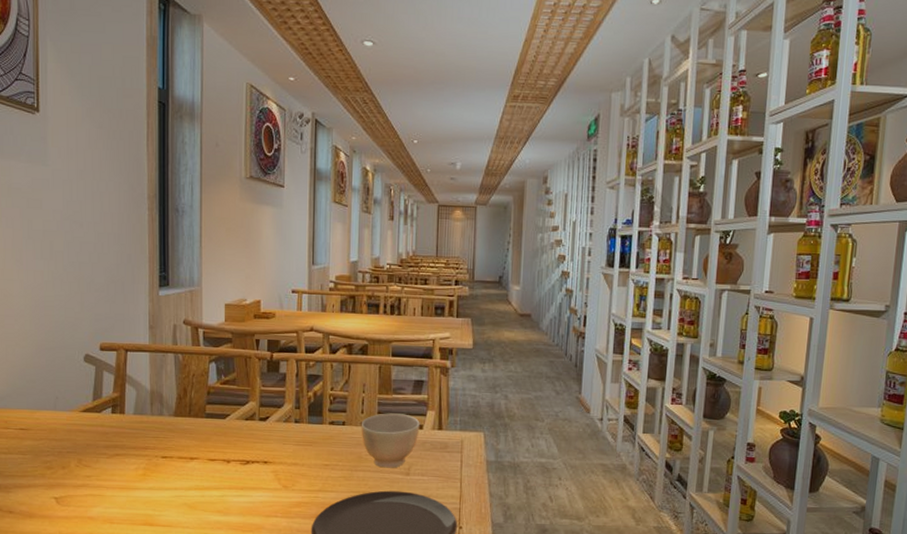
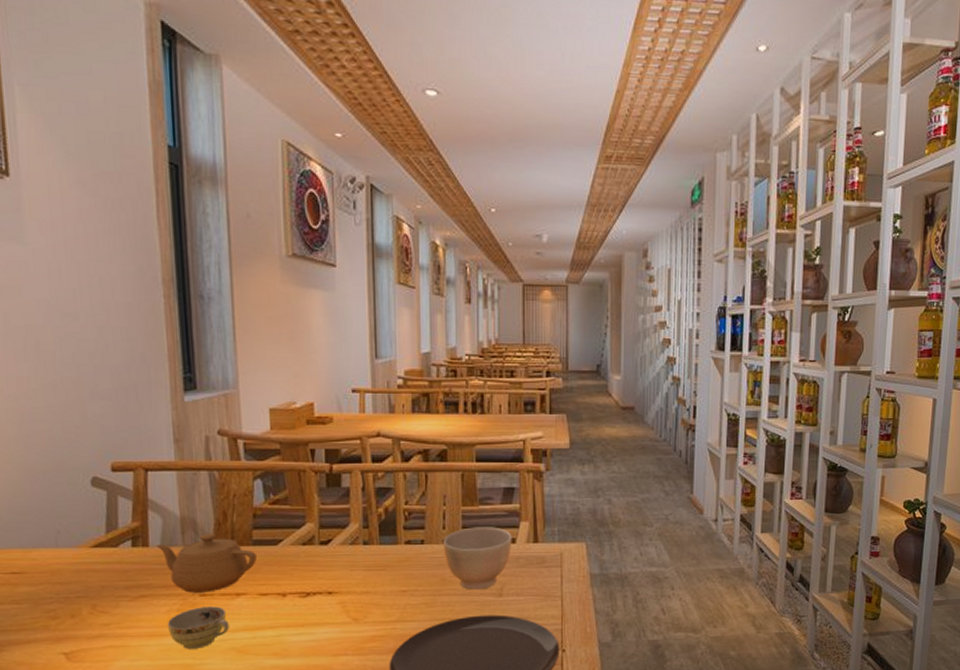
teapot: none [130,405,208,455] -> present [156,532,257,593]
teacup: none [135,467,183,502] -> present [167,606,229,649]

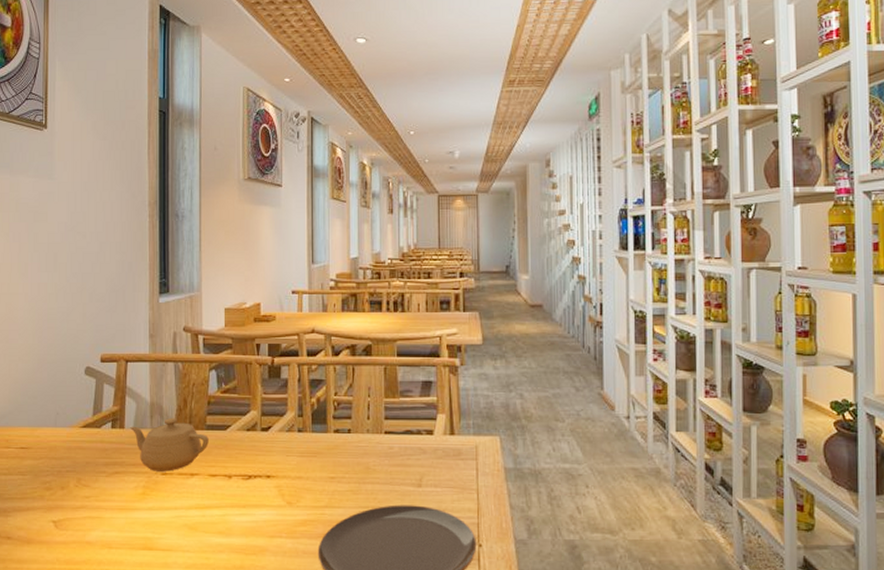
teacup: present [167,606,229,649] -> none [134,484,184,523]
bowl: present [443,527,512,590] -> none [367,418,430,479]

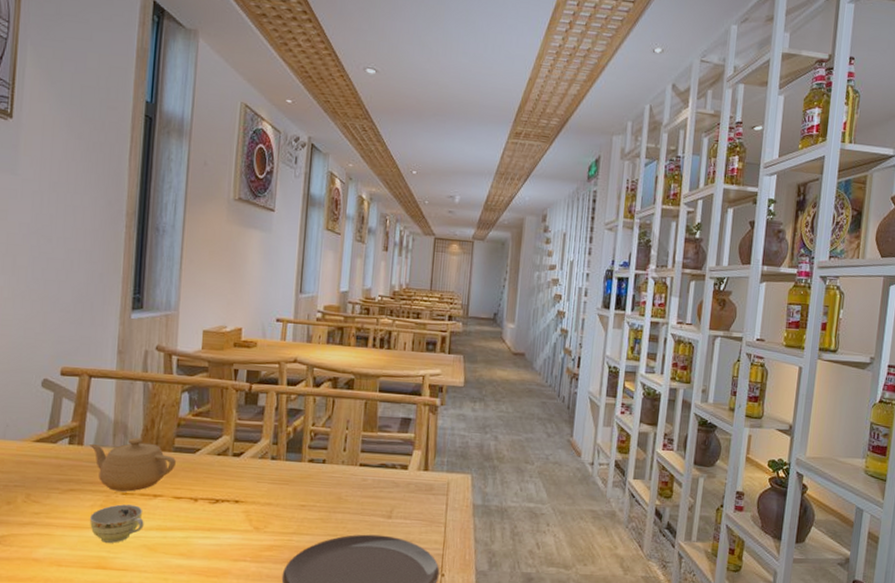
teacup: none [134,484,184,523] -> present [89,504,144,543]

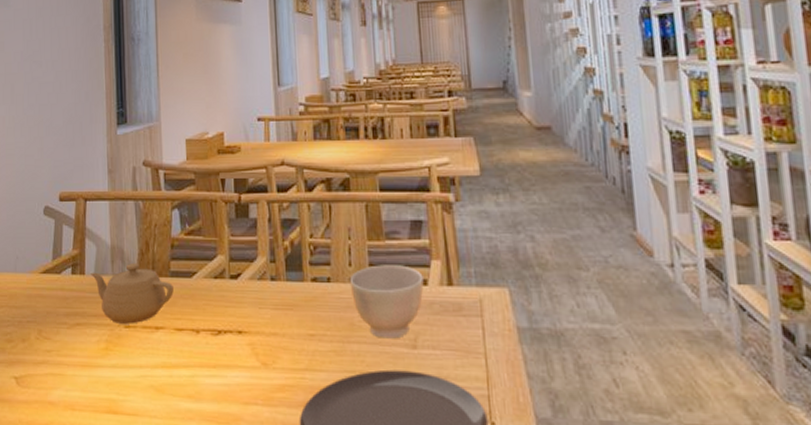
teacup: present [89,504,144,543] -> none [96,339,149,384]
bowl: none [342,451,405,511] -> present [349,265,424,339]

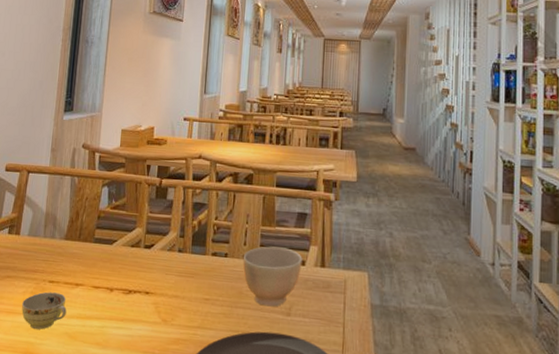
teapot: present [91,262,174,324] -> none [25,228,96,280]
teacup: none [96,339,149,384] -> present [21,292,67,330]

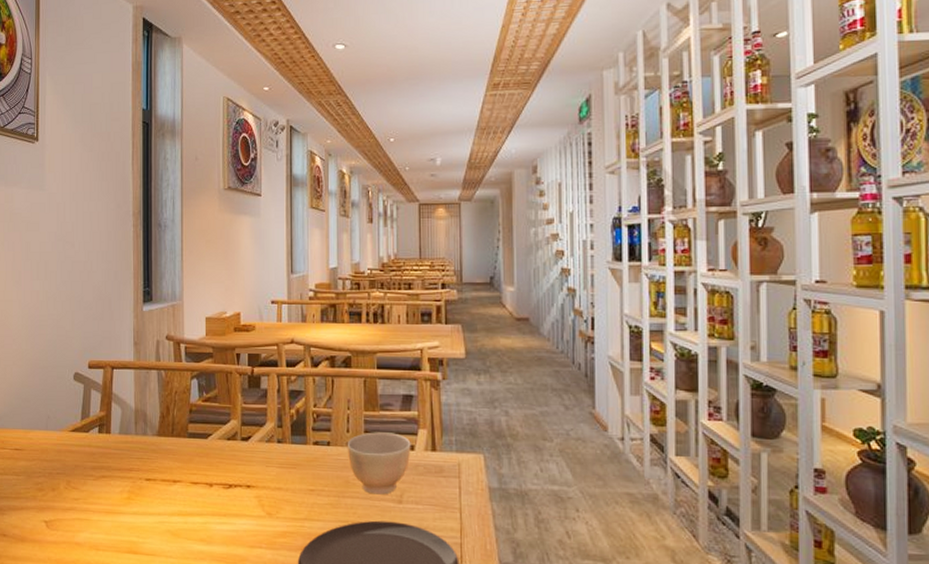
teacup: present [21,292,67,330] -> none [119,490,167,528]

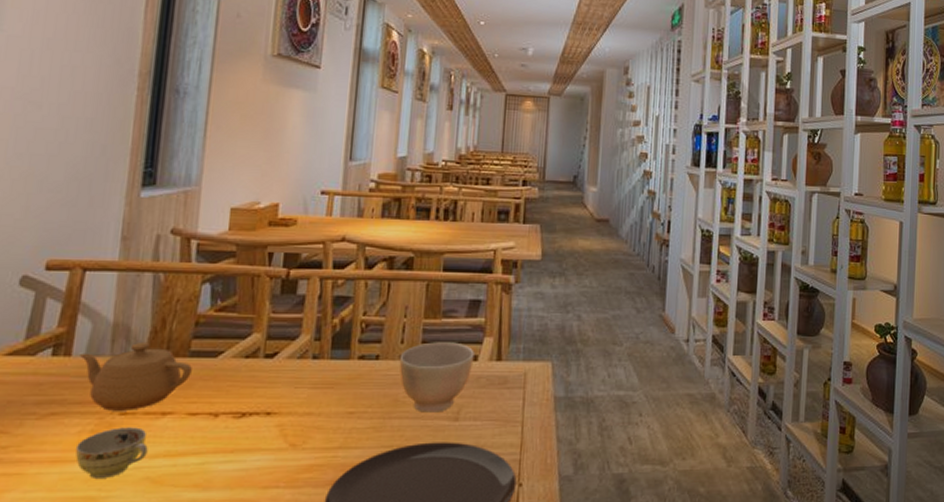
teapot: none [116,424,190,478] -> present [80,341,192,411]
teacup: none [119,490,167,528] -> present [75,427,148,478]

